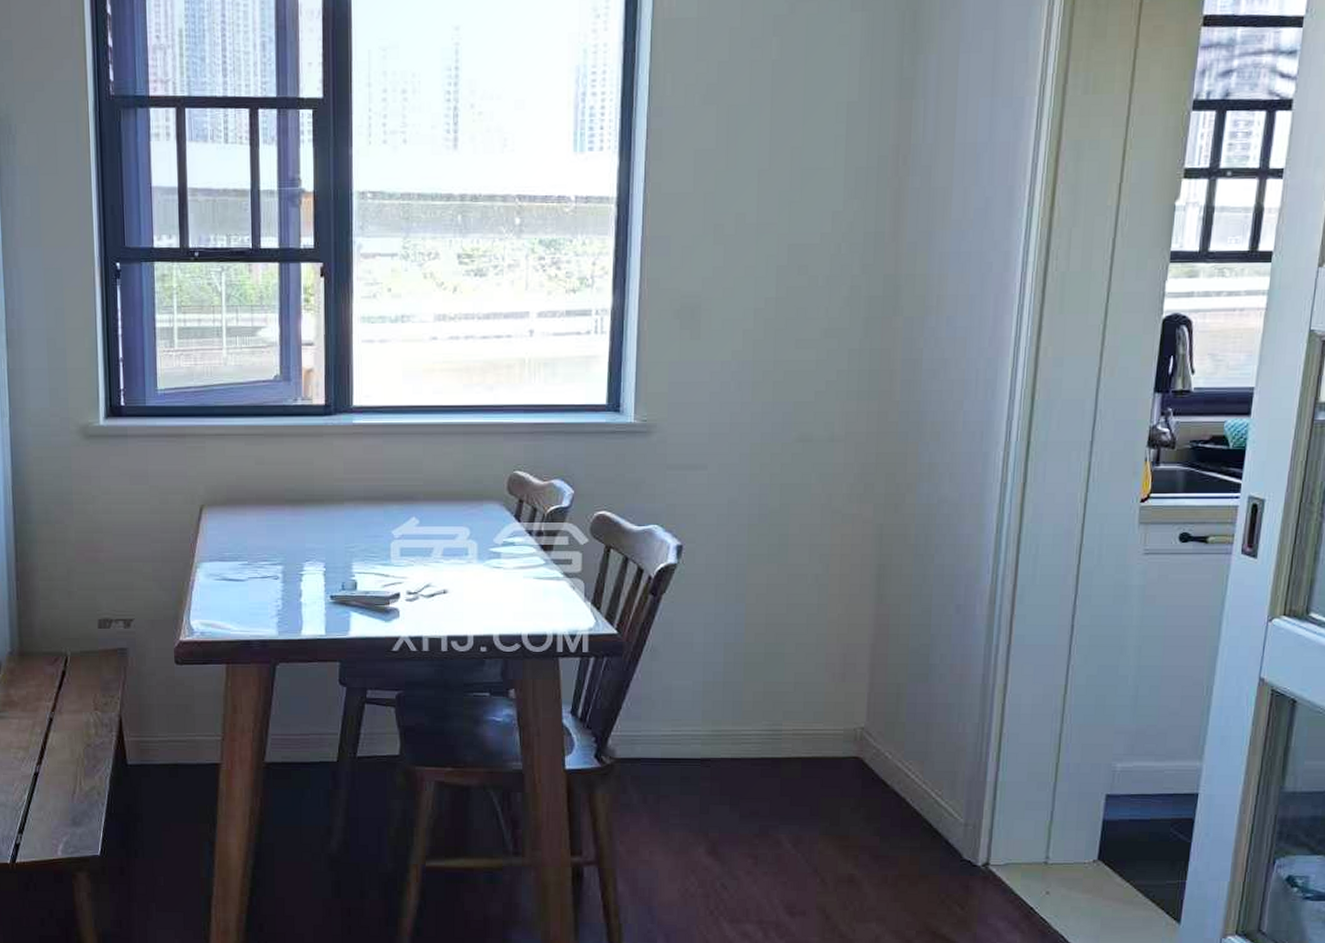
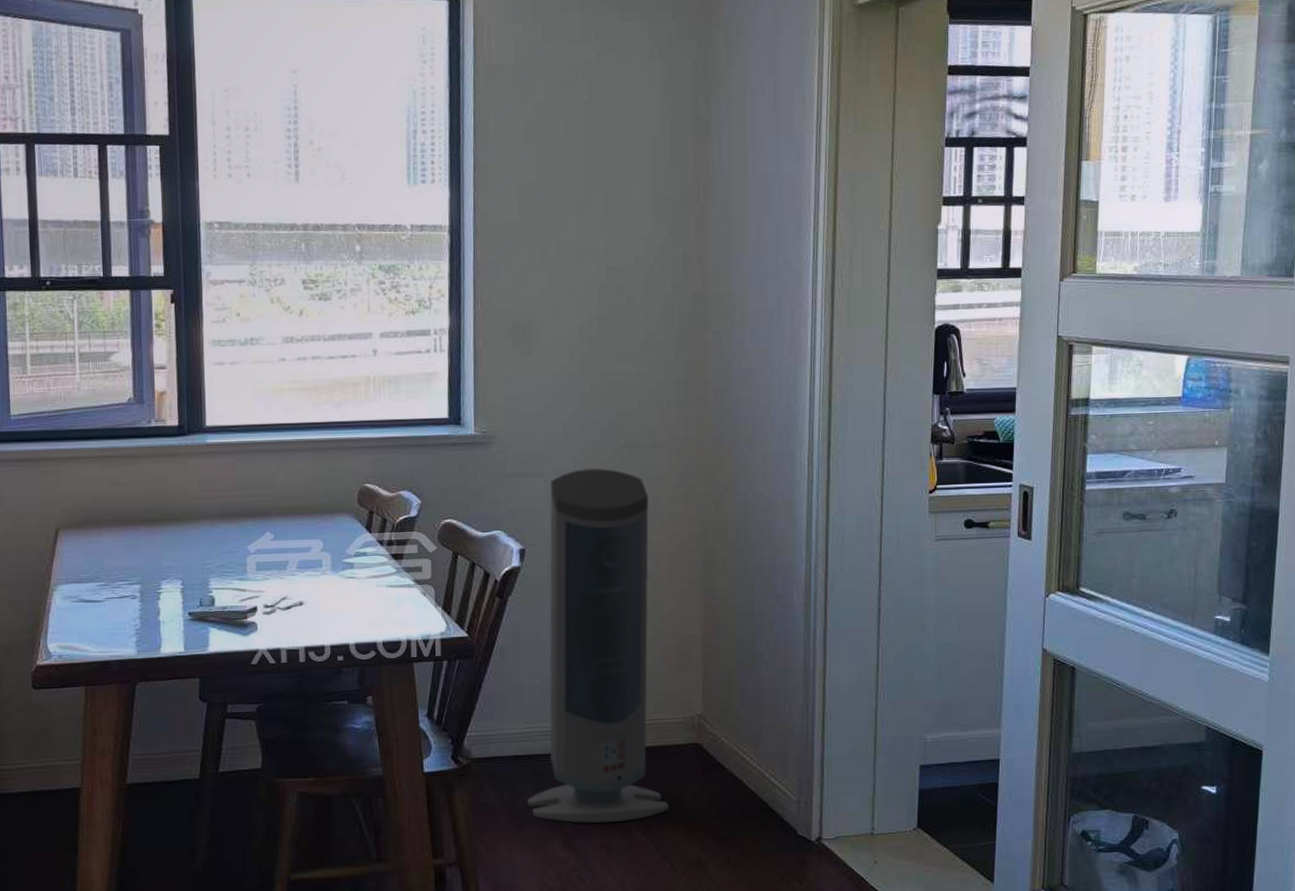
air purifier: none [672,462,823,833] -> present [527,467,669,823]

